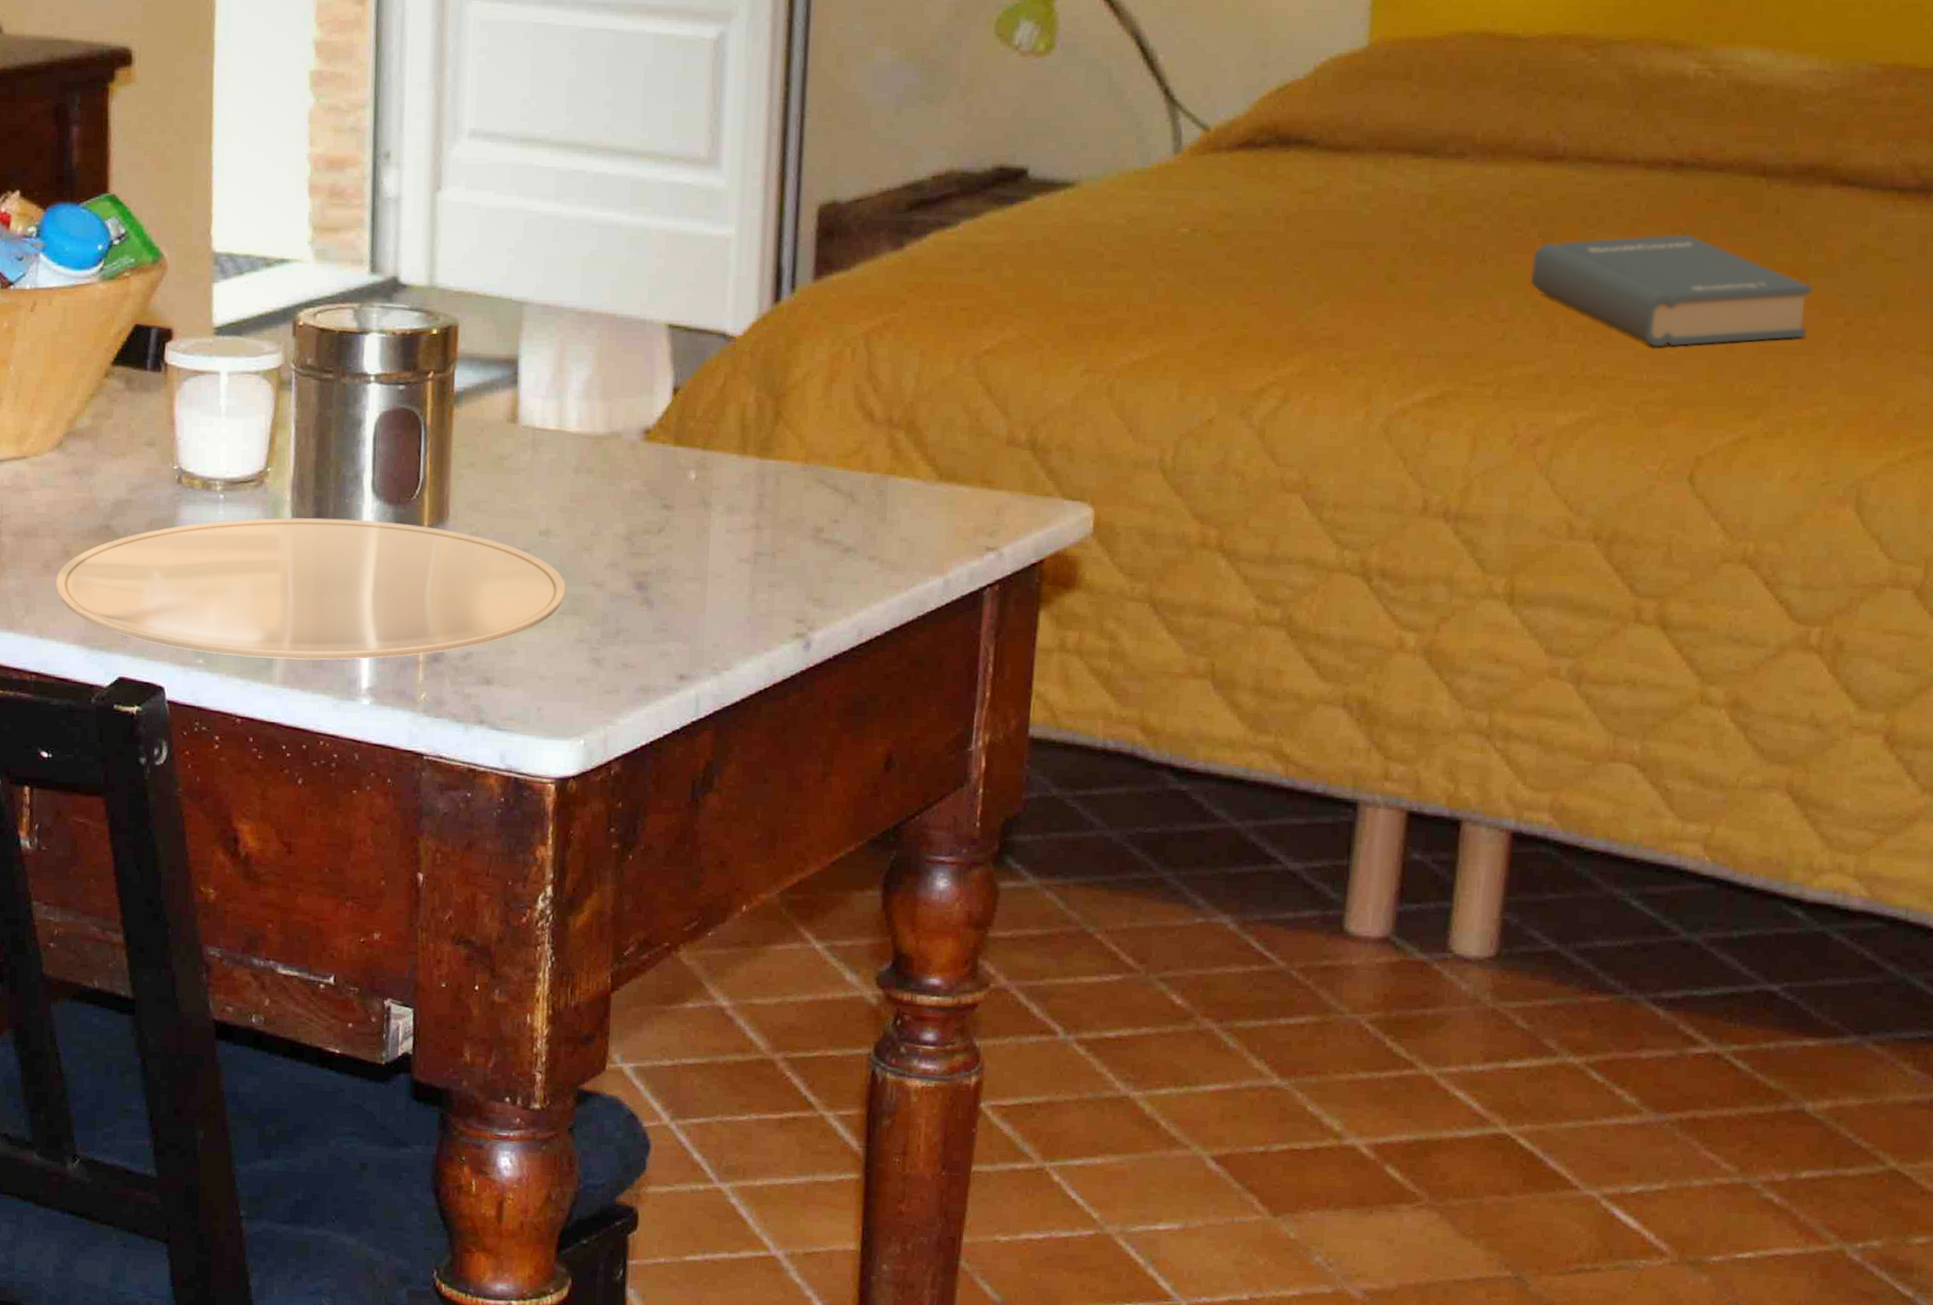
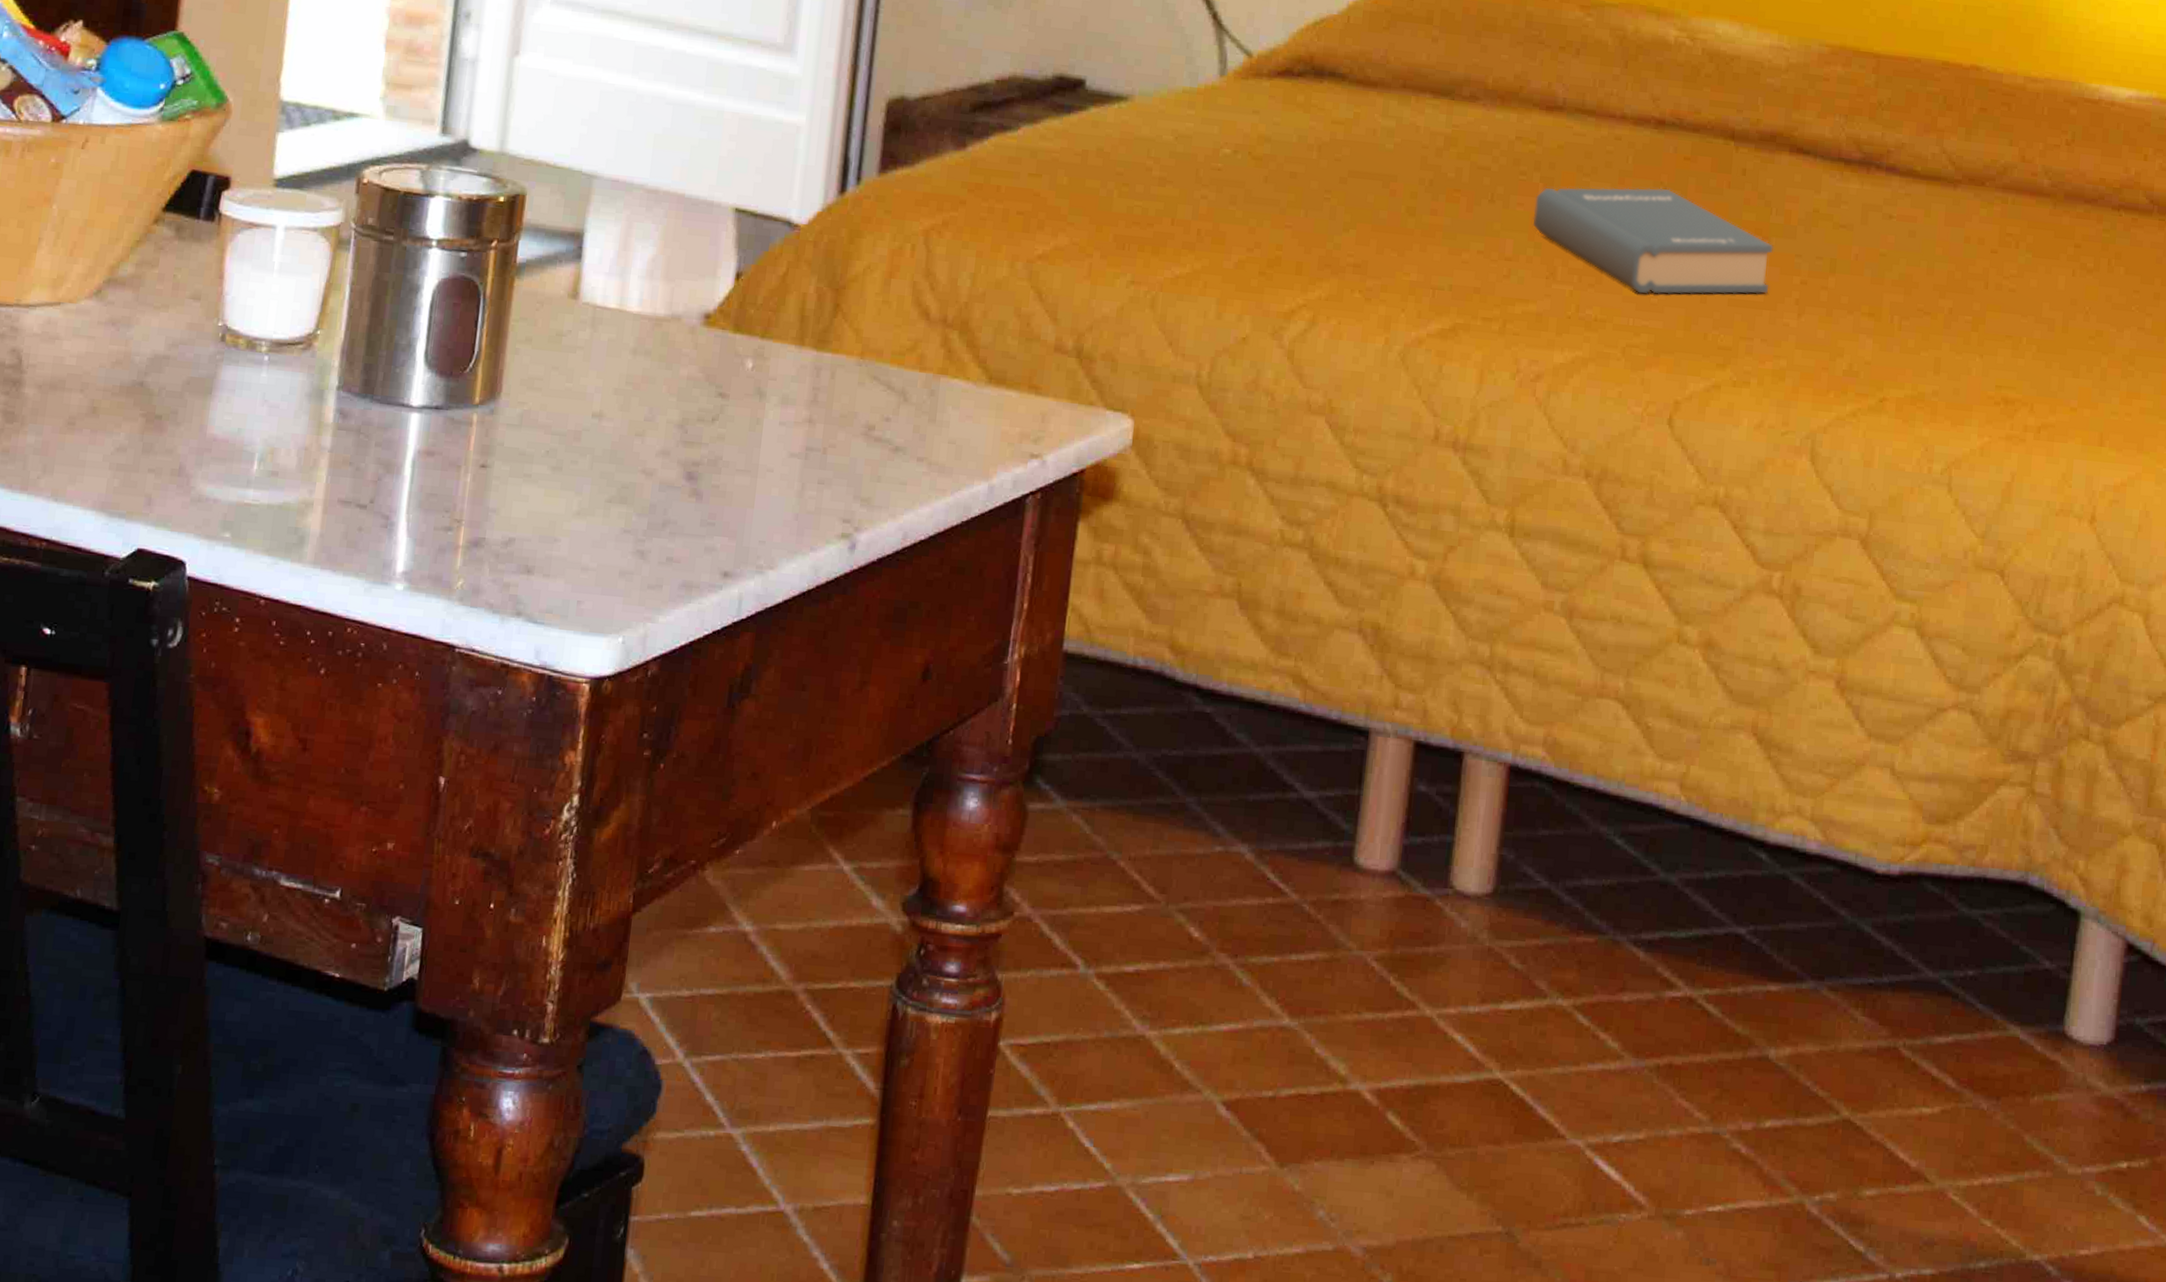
plate: present [56,517,567,660] -> none [78,383,616,541]

